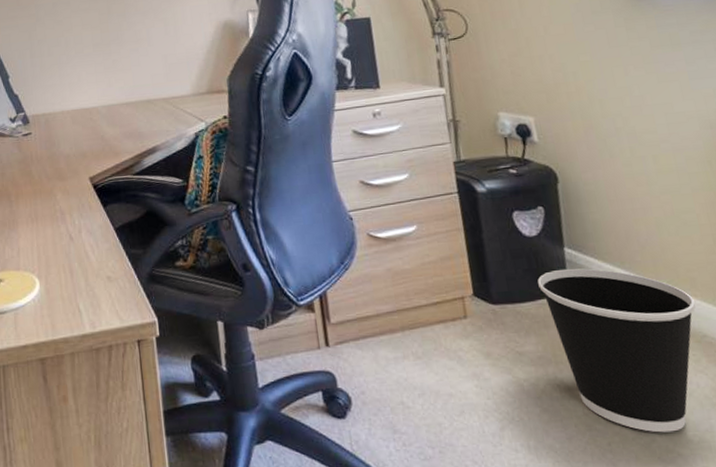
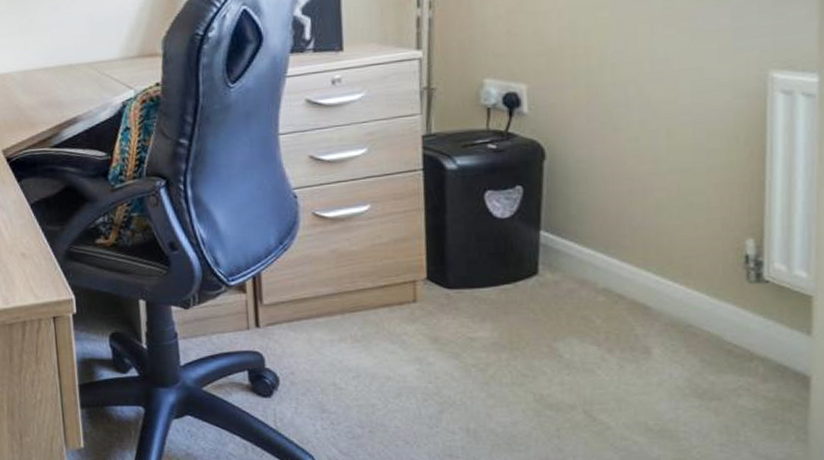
wastebasket: present [537,268,696,433] -> none [503,253,686,421]

